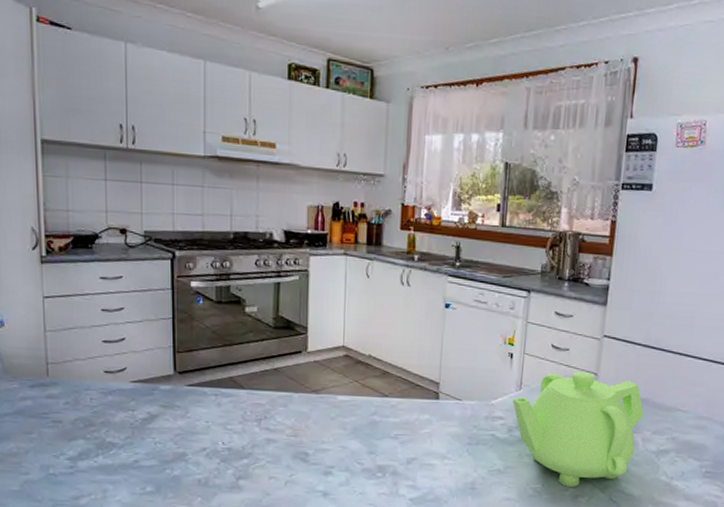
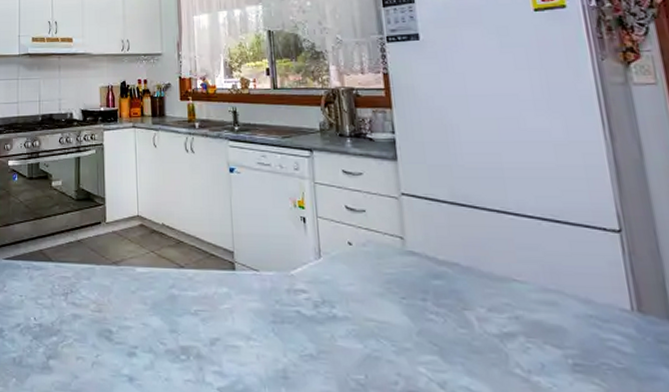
teapot: present [512,372,644,487] -> none [313,236,471,380]

